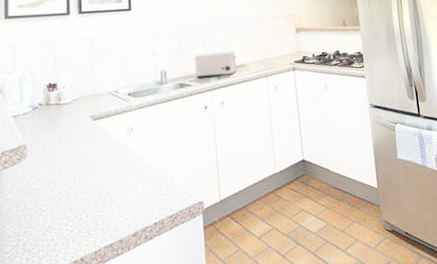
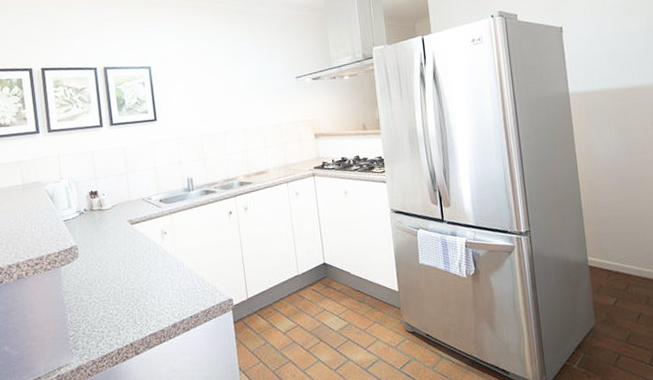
toaster: present [194,51,236,79] -> none [217,158,258,185]

